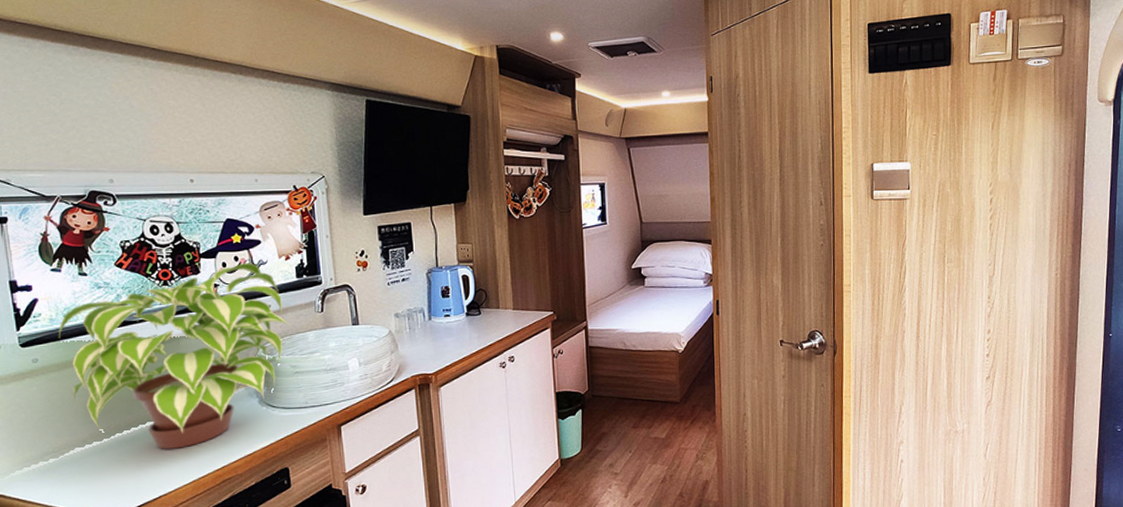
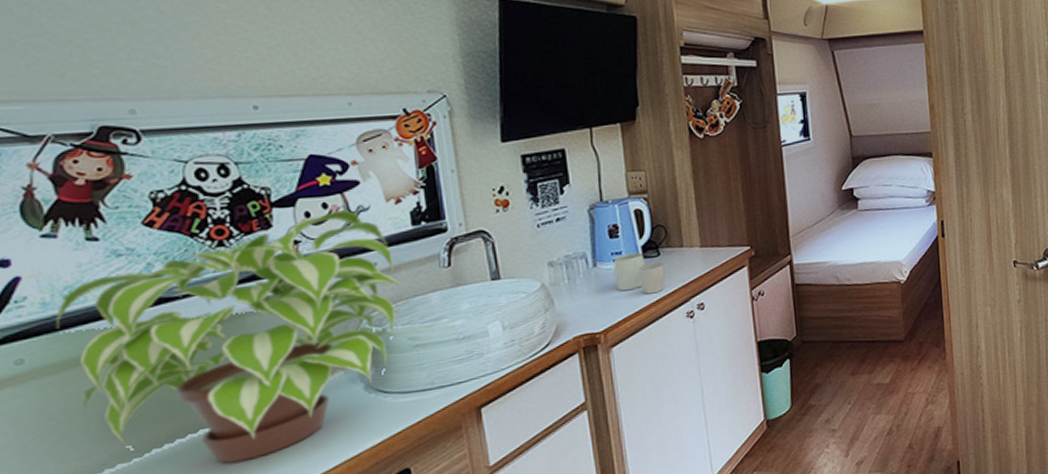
mug: none [444,310,470,342] -> present [613,252,646,291]
cup: none [462,320,485,346] -> present [637,262,666,295]

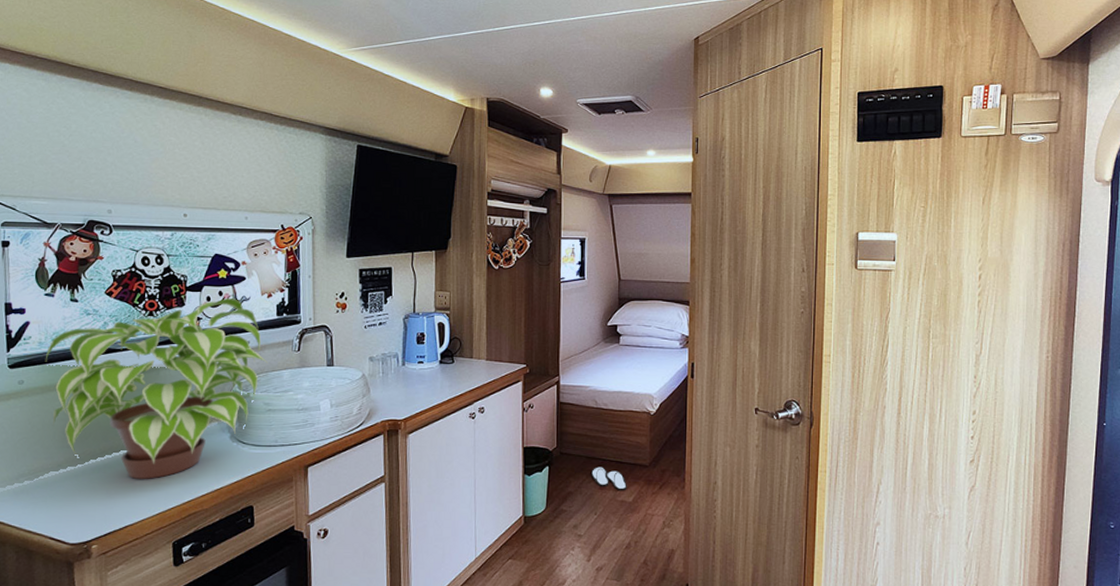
mug: present [613,252,646,291] -> none [417,358,443,389]
cup: present [637,262,666,295] -> none [435,369,457,394]
slippers: none [840,350,882,374] -> present [591,467,627,491]

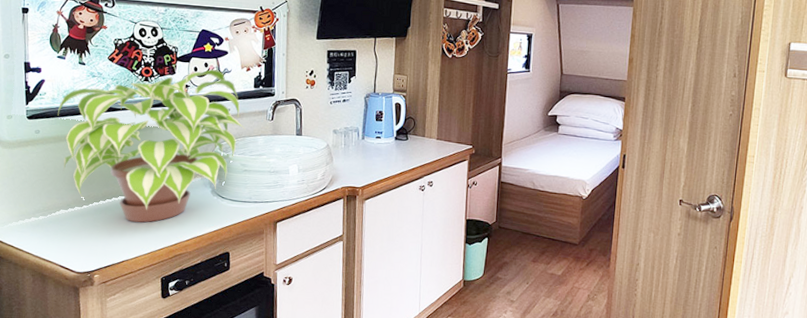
slippers: present [591,467,627,491] -> none [526,242,557,265]

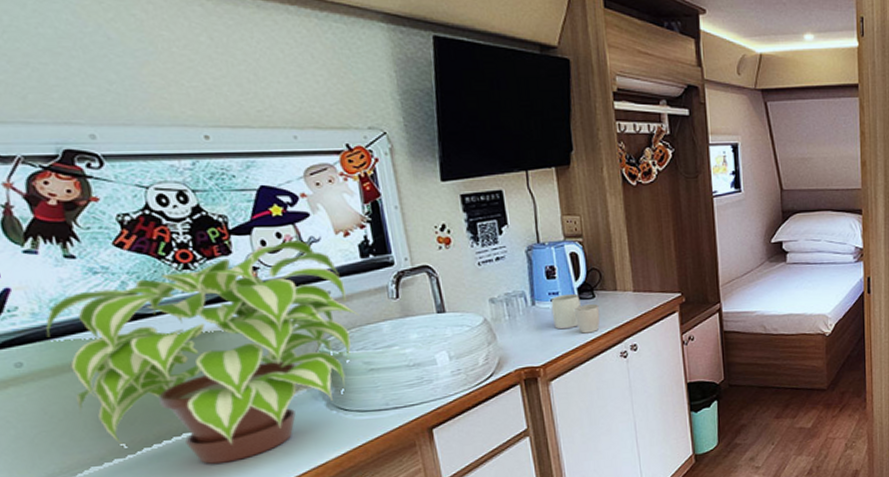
mug: none [374,134,398,162] -> present [550,293,582,330]
cup: none [391,144,410,167] -> present [573,304,601,334]

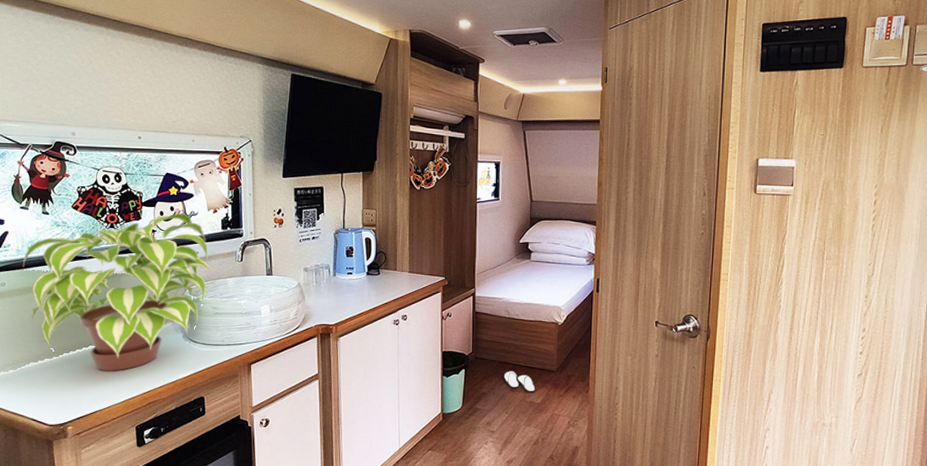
mug: present [550,293,582,330] -> none [347,269,369,297]
cup: present [573,304,601,334] -> none [363,279,382,302]
slippers: none [765,395,805,418] -> present [503,371,536,393]

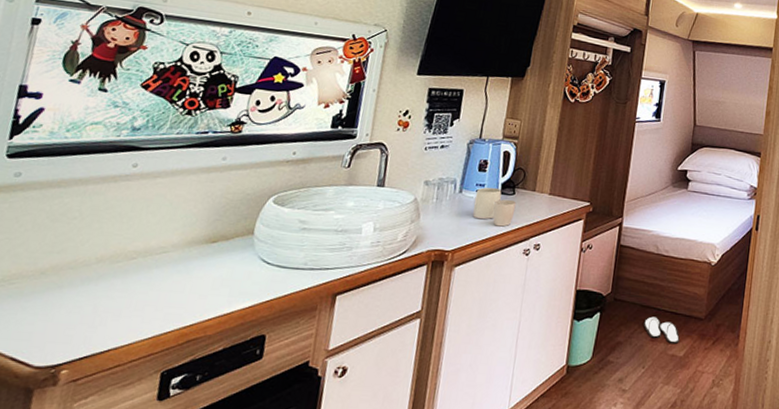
plant: present [23,213,215,371] -> none [46,104,312,297]
mug: none [347,269,369,297] -> present [473,187,502,220]
cup: none [363,279,382,302] -> present [492,199,517,227]

